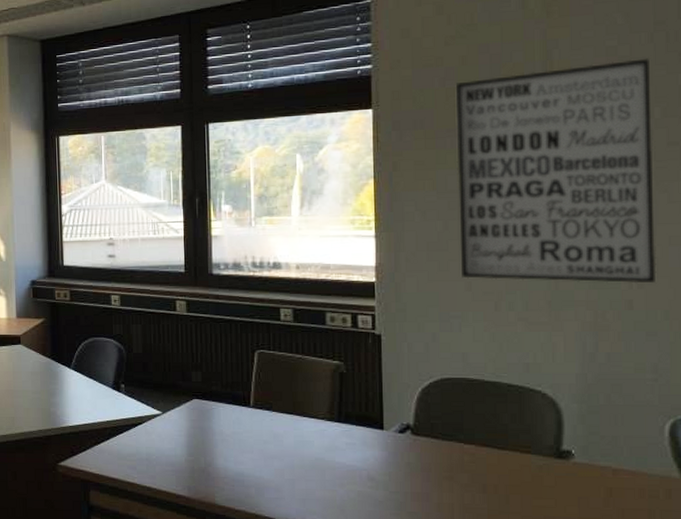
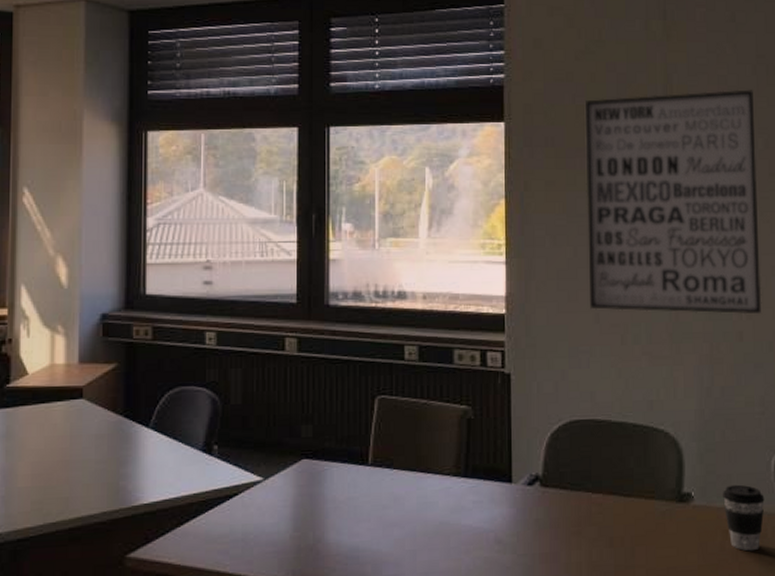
coffee cup: none [606,446,656,510] -> present [722,484,765,551]

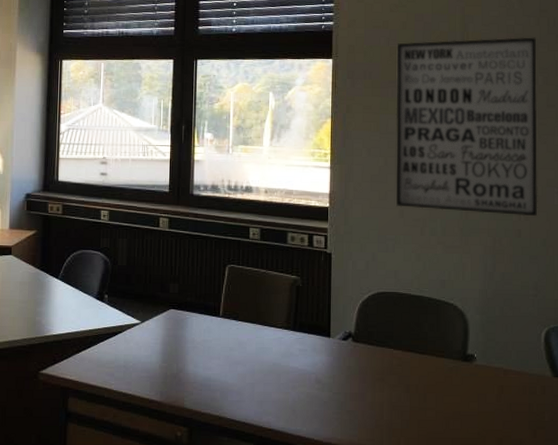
coffee cup: present [722,484,765,551] -> none [499,350,535,404]

